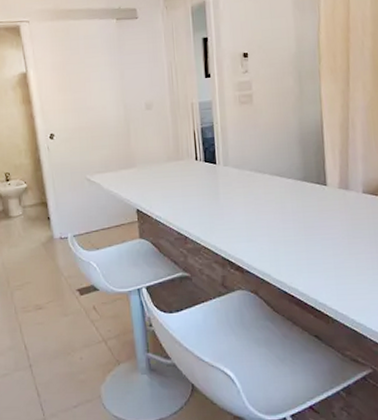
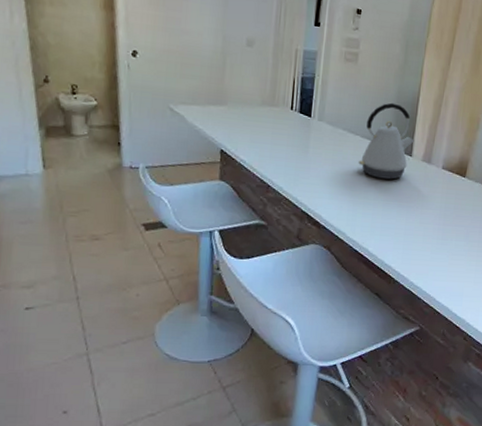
kettle: none [271,135,326,214] -> present [358,102,415,180]

